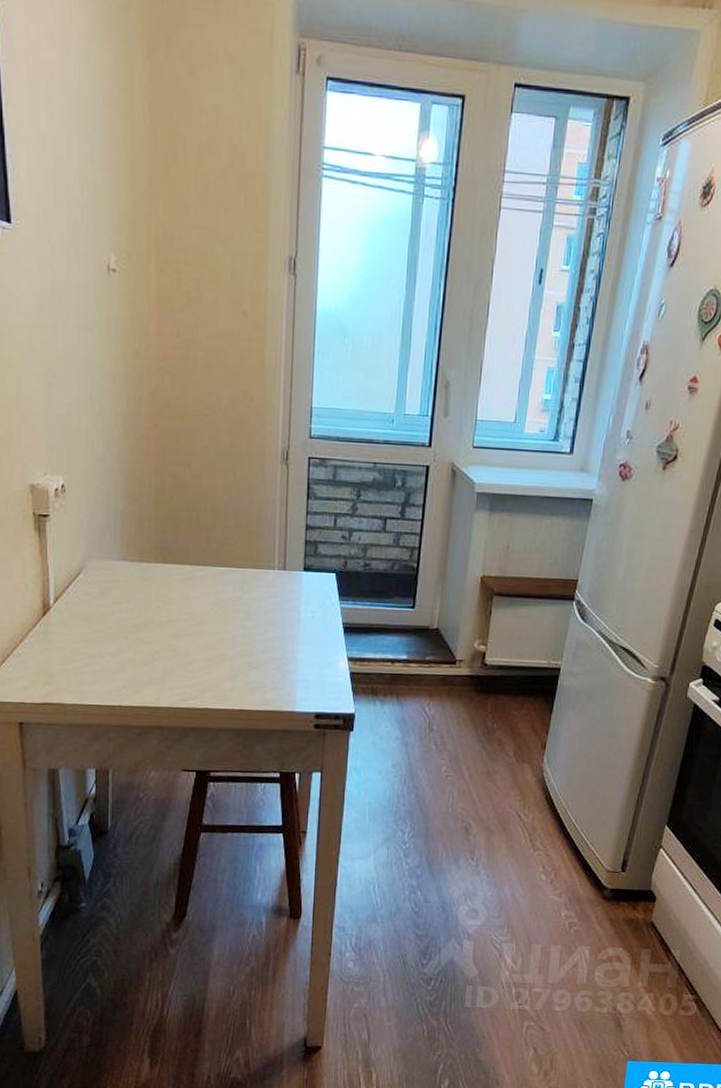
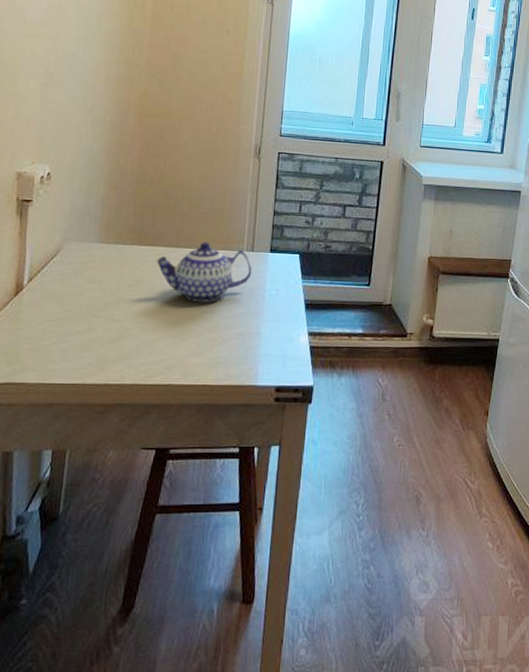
teapot: none [183,560,285,624] -> present [157,242,252,302]

